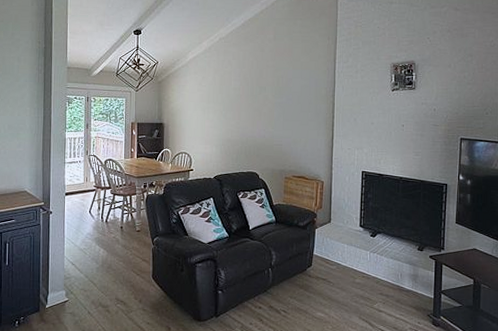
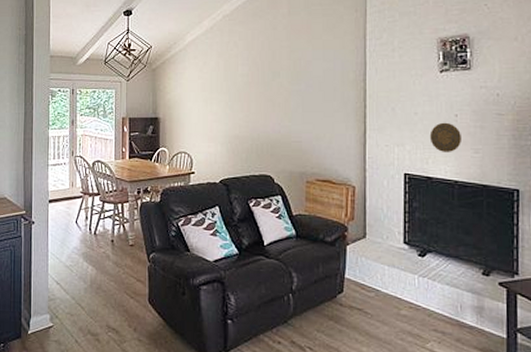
decorative plate: none [382,131,406,155] -> present [429,122,461,152]

